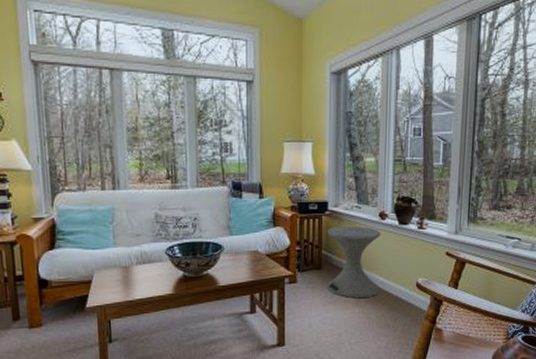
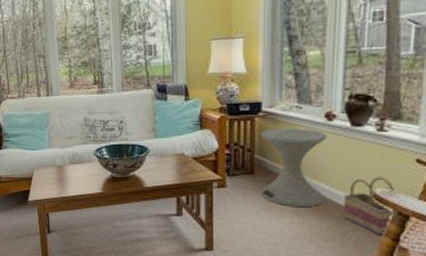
basket: none [394,268,432,320] -> present [343,177,395,236]

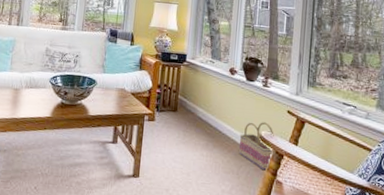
side table: present [260,128,327,208] -> none [180,76,230,143]

